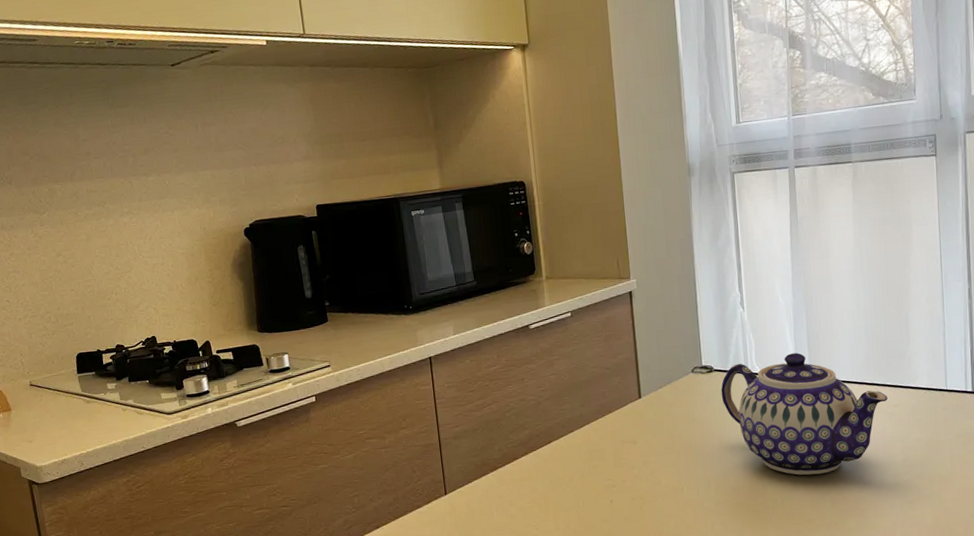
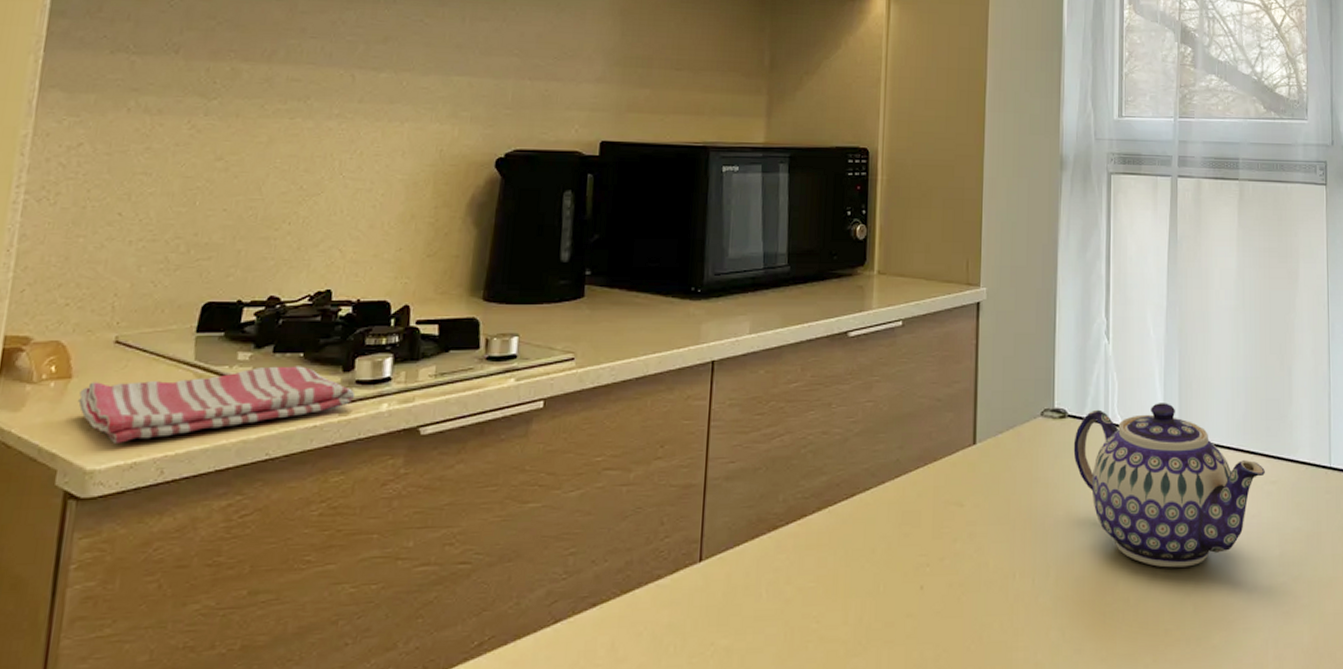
dish towel: none [19,389,189,449] -> present [78,366,356,443]

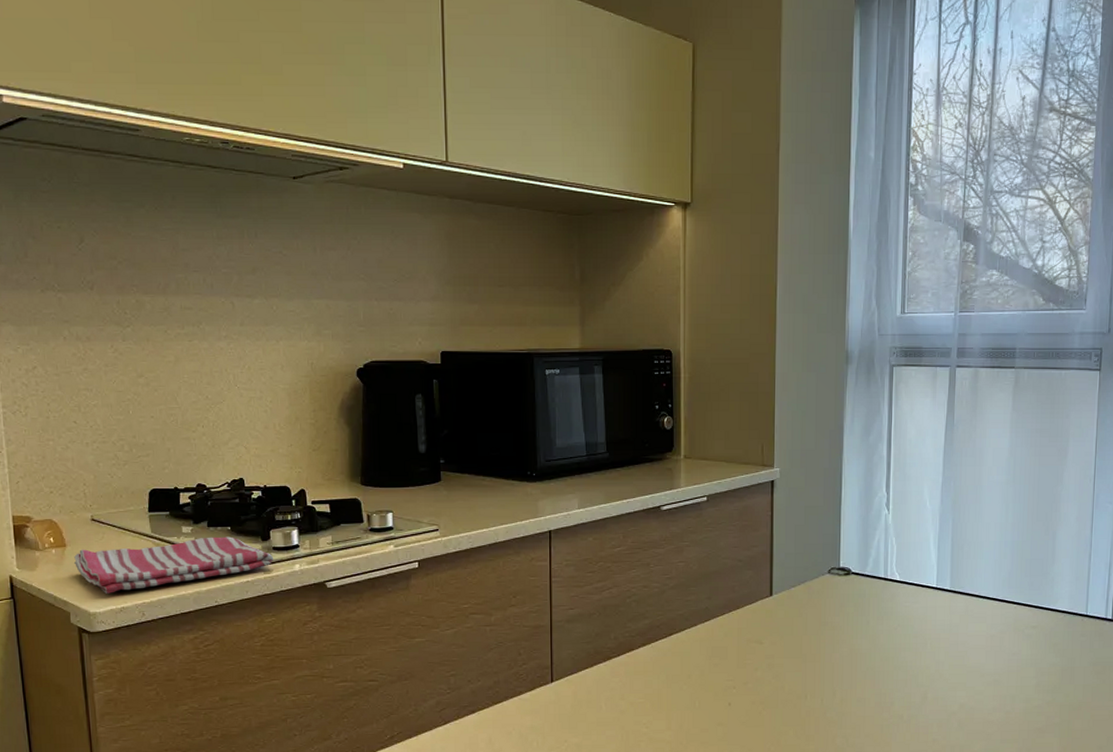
teapot: present [1073,403,1265,568] -> none [856,562,1026,693]

